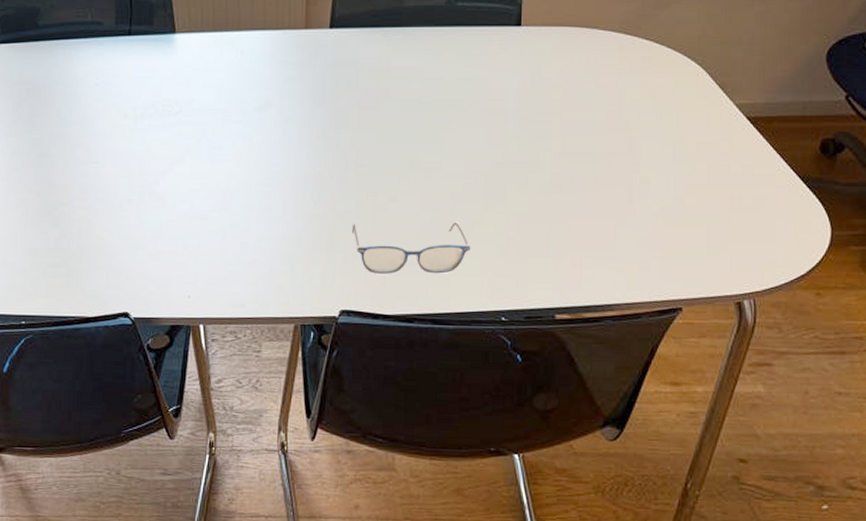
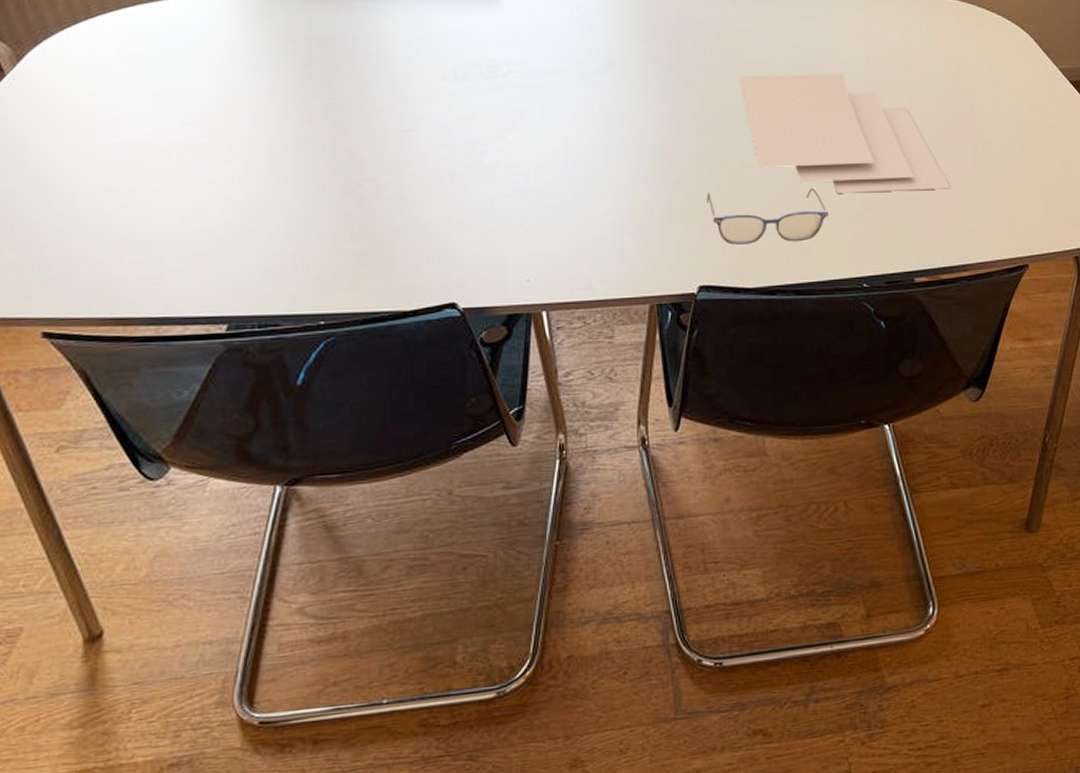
papers: none [389,112,603,229] -> present [739,74,952,193]

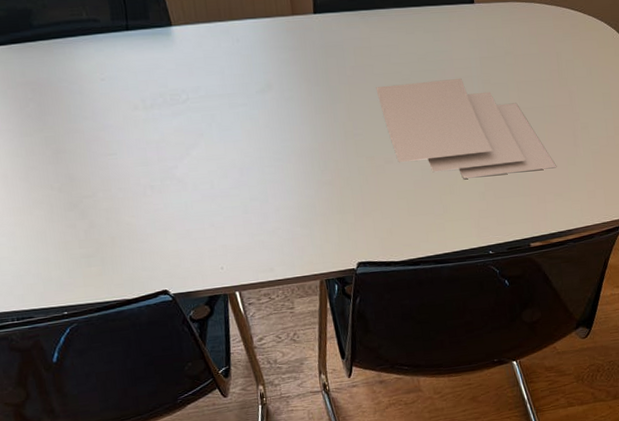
glasses: present [707,187,829,245] -> none [357,175,458,228]

